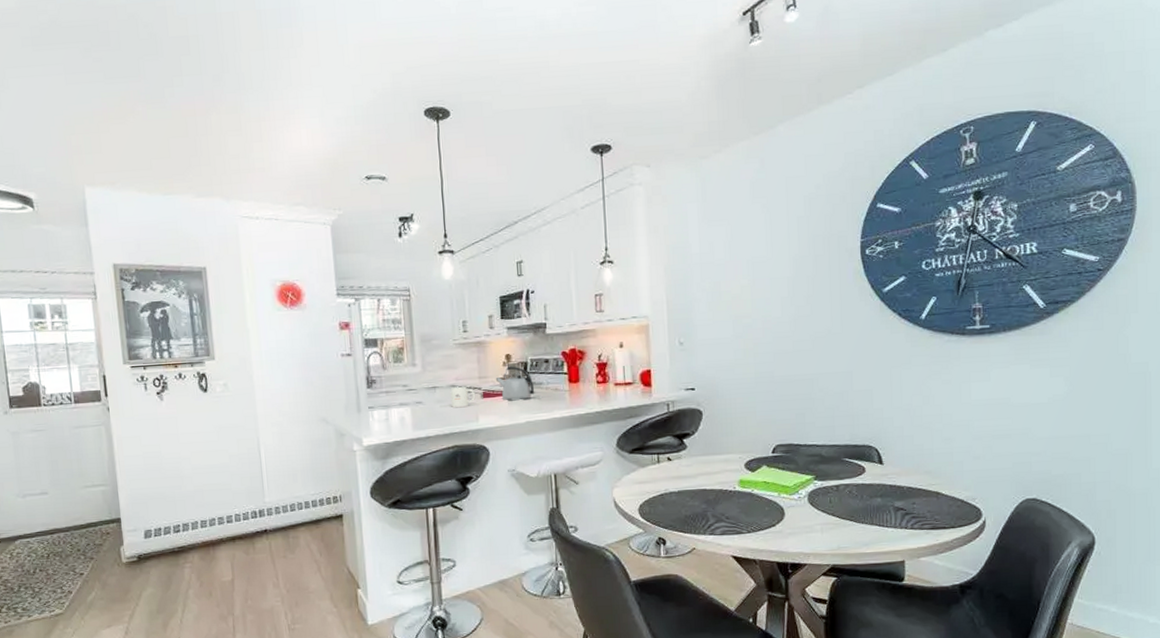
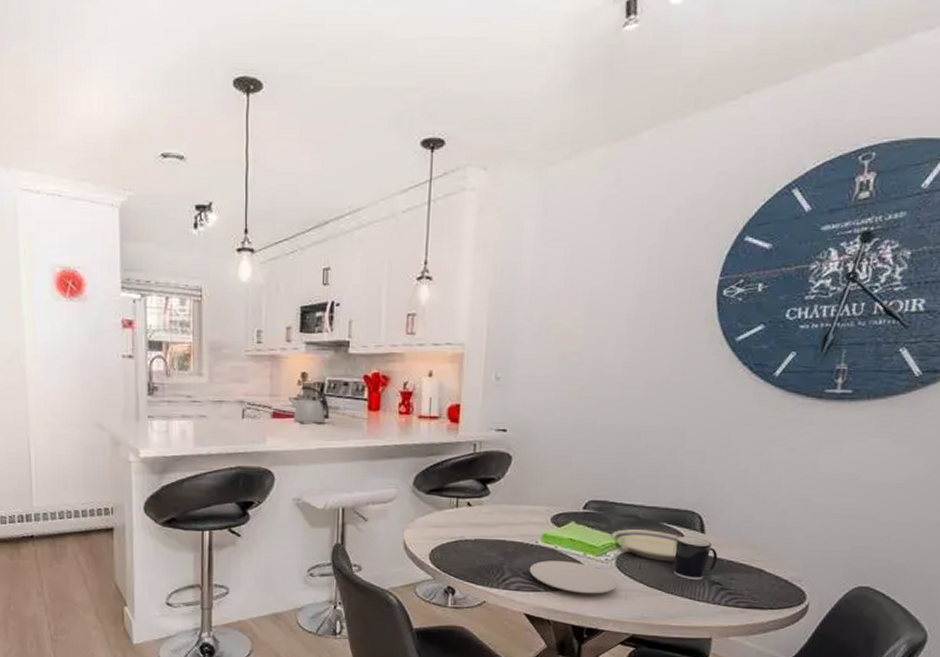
mug: present [450,386,475,408] -> none [237,402,264,427]
plate: none [731,502,813,532] -> present [529,560,619,594]
plate: none [800,466,862,494] -> present [611,529,681,562]
mug: none [857,468,898,509] -> present [673,536,718,581]

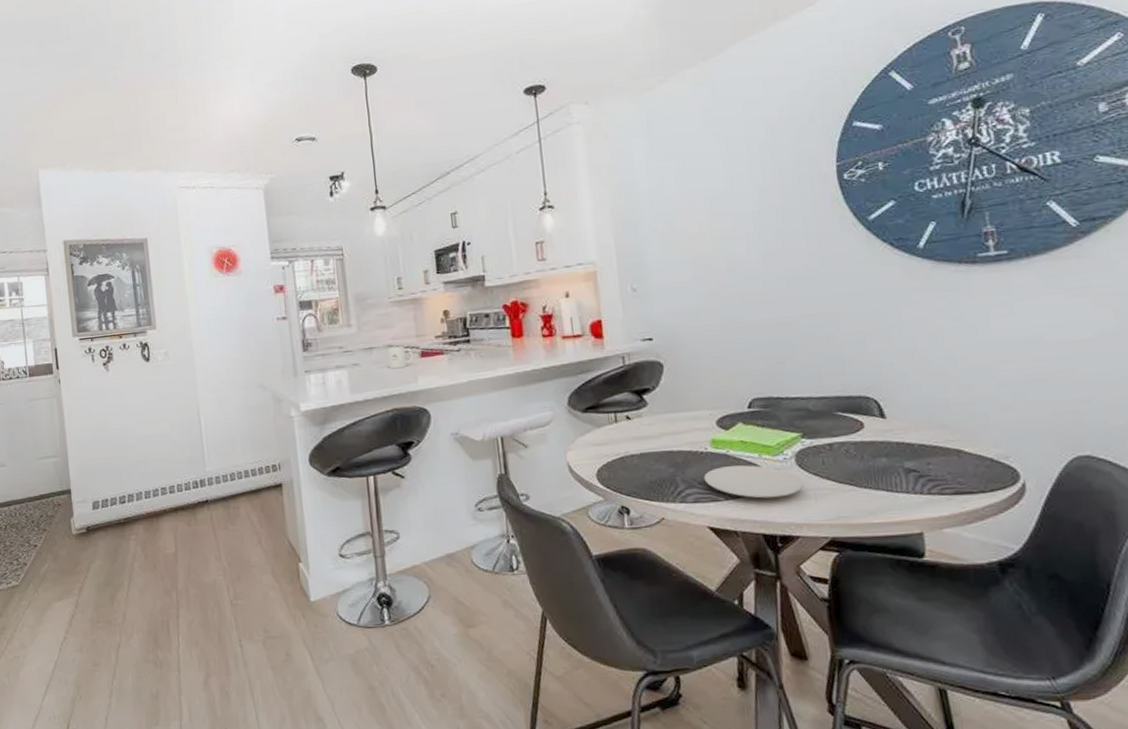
mug: none [237,402,264,427] -> present [387,345,413,369]
kettle: present [288,385,330,425] -> none [433,322,476,360]
plate: present [611,529,681,562] -> none [784,421,860,454]
mug: present [673,536,718,581] -> none [854,423,908,471]

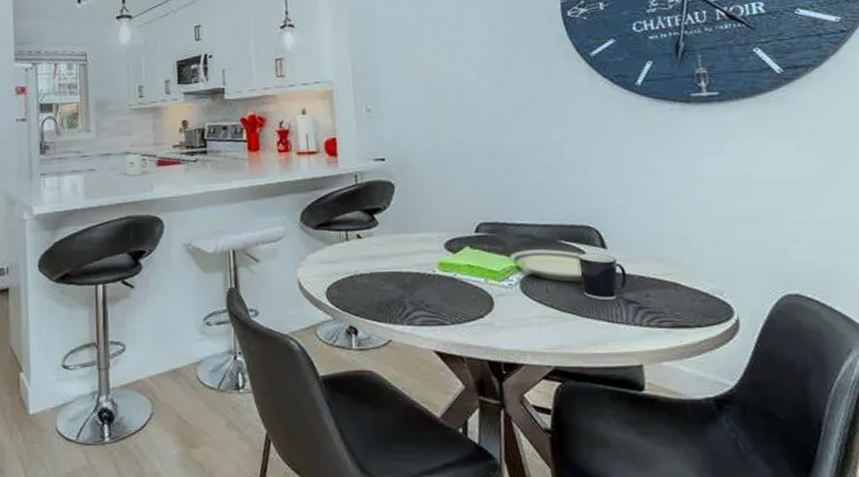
plate: present [703,465,804,499] -> none [431,289,528,324]
plate: none [784,421,860,454] -> present [509,249,582,282]
mug: none [854,423,908,471] -> present [577,253,628,301]

